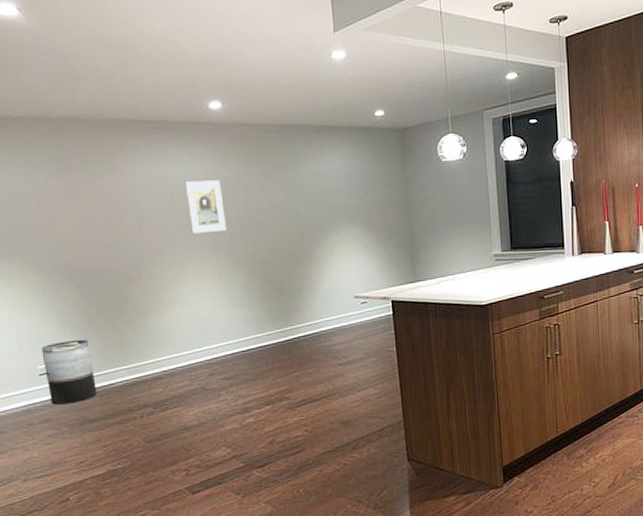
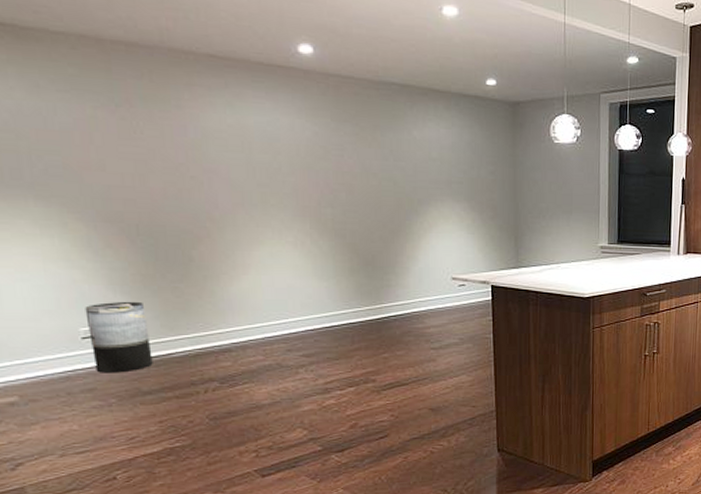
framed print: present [186,180,226,234] -> none [267,133,313,194]

